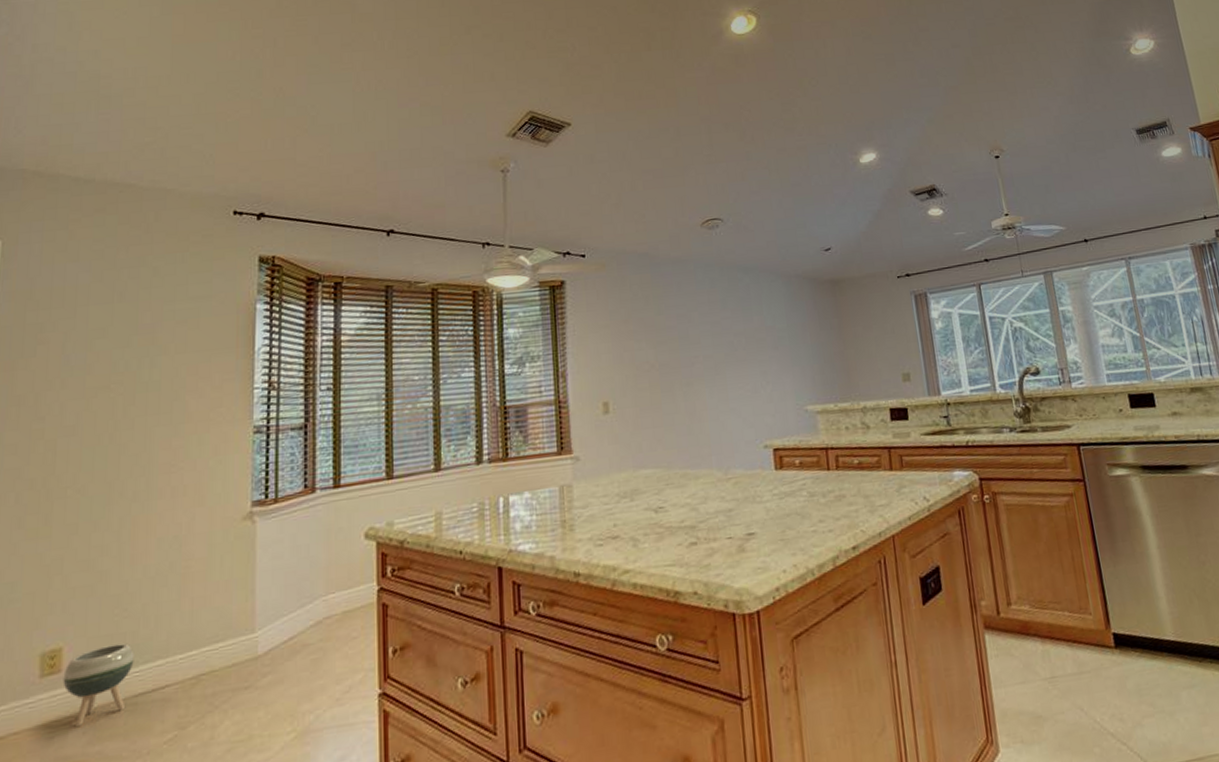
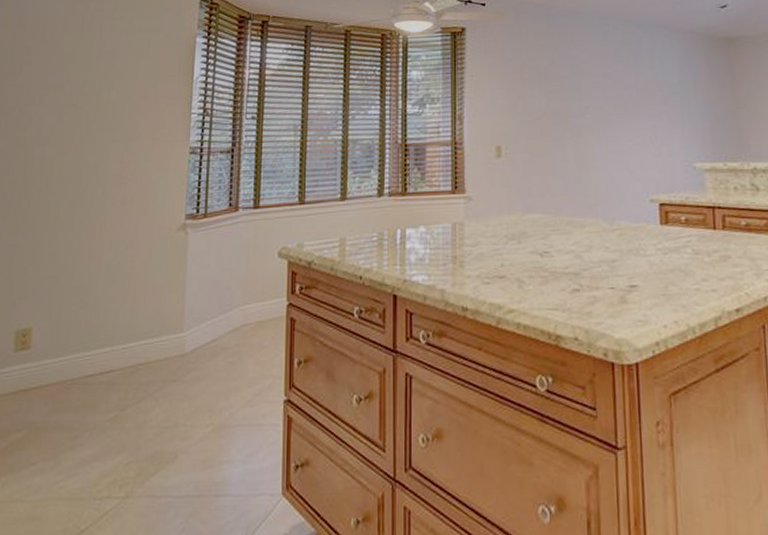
planter: present [62,643,135,726] -> none [31,330,87,397]

